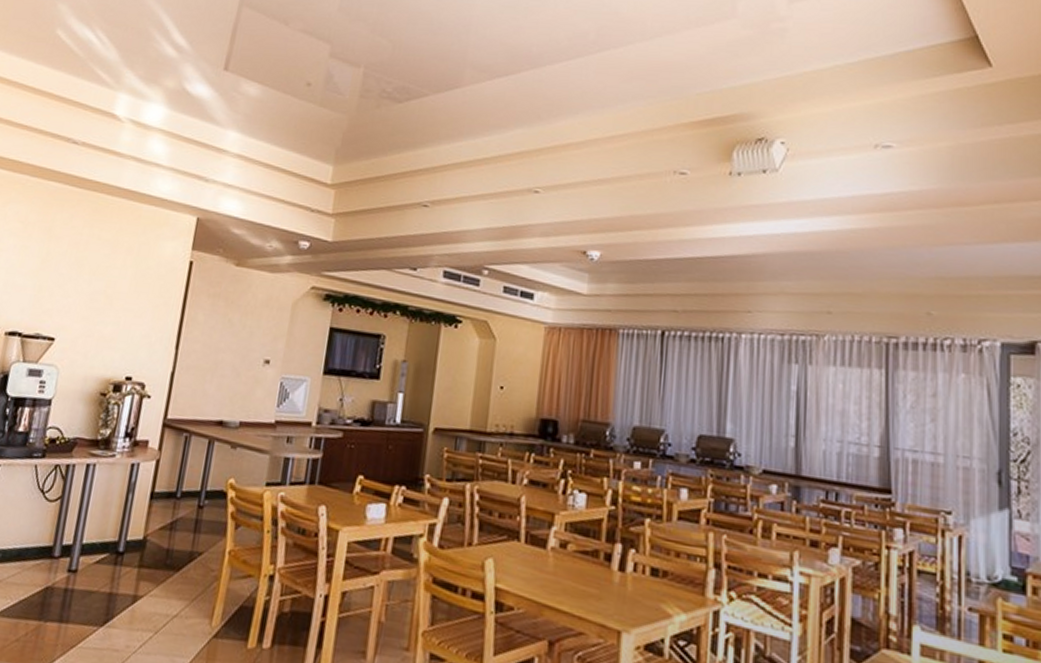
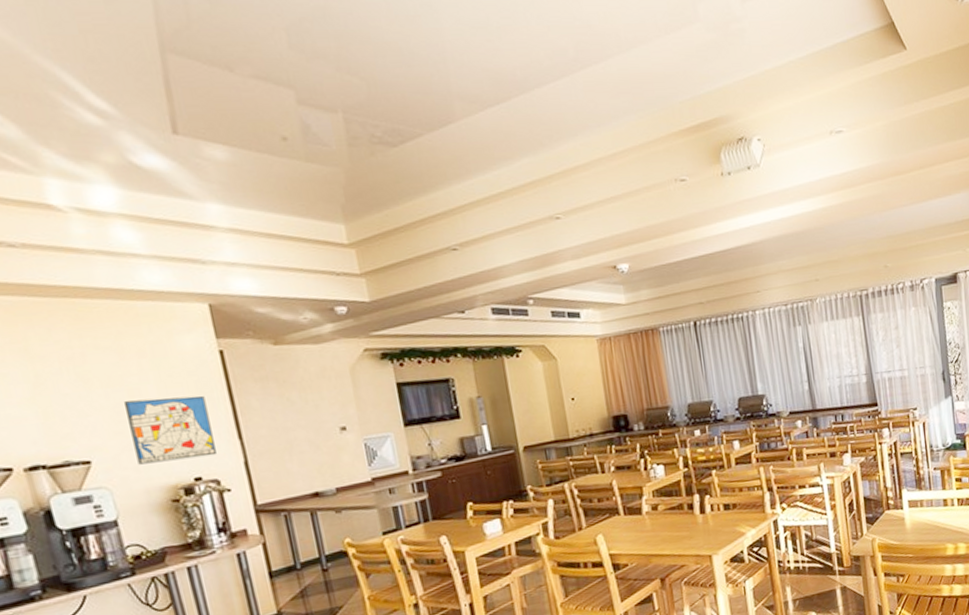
wall art: none [88,291,163,359] -> present [125,395,217,465]

